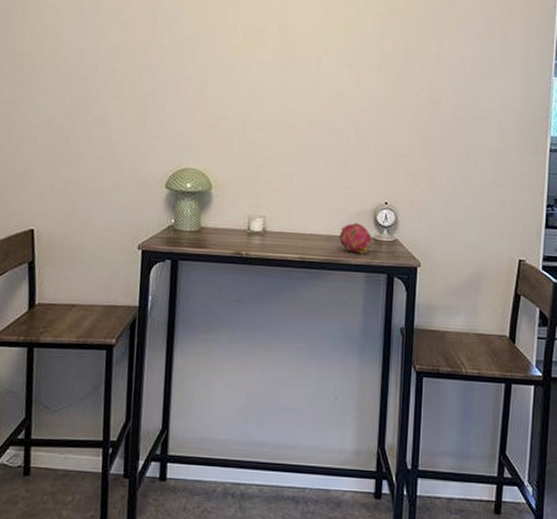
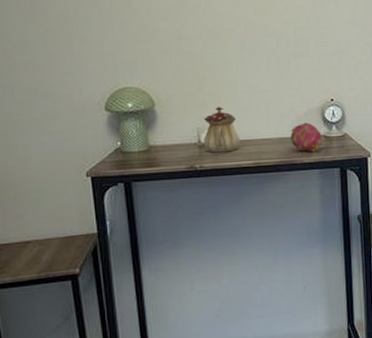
teapot: none [253,196,289,243] -> present [204,106,241,153]

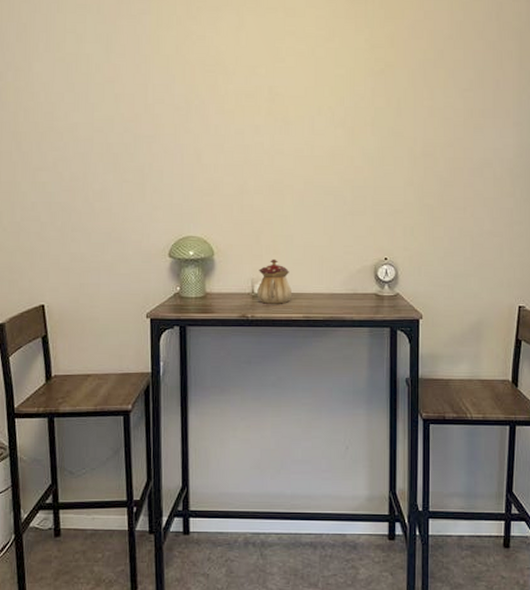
fruit: present [290,122,322,152] -> none [342,280,373,310]

